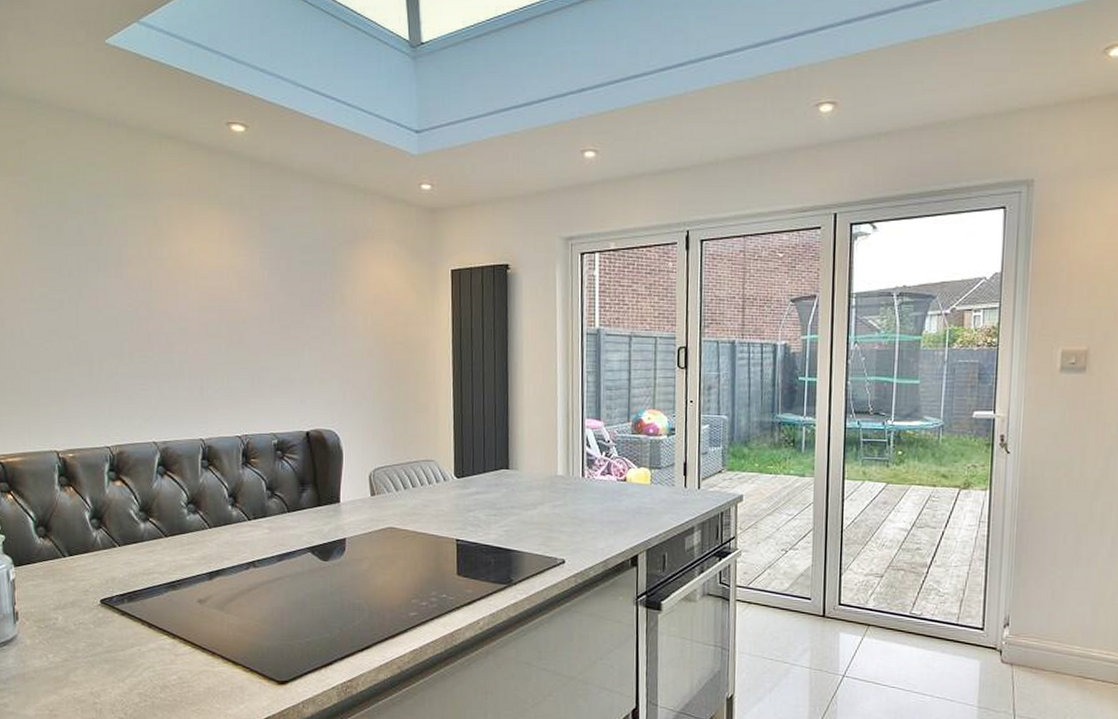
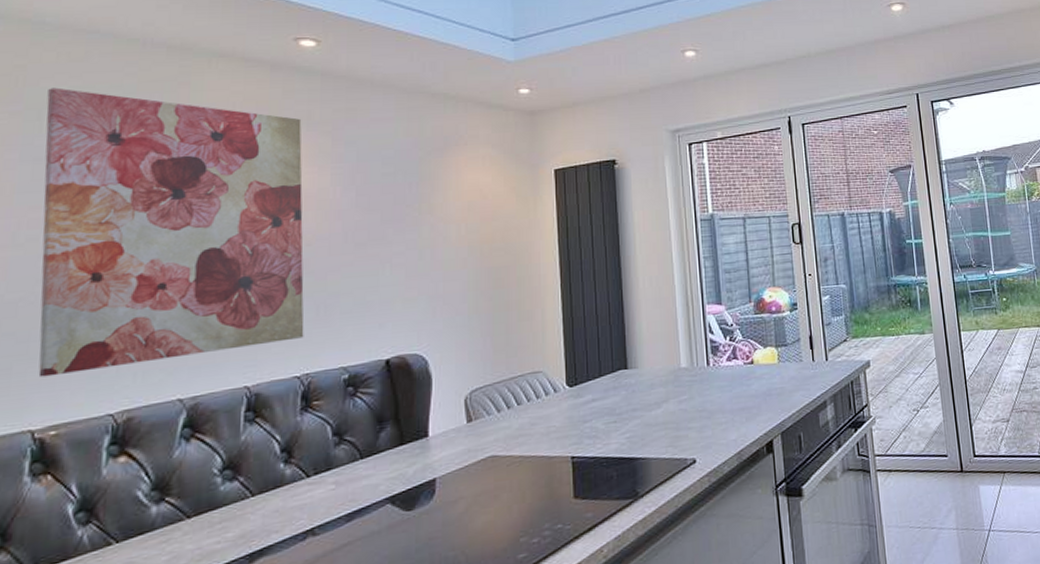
wall art: none [43,162,243,411] -> present [38,87,304,377]

